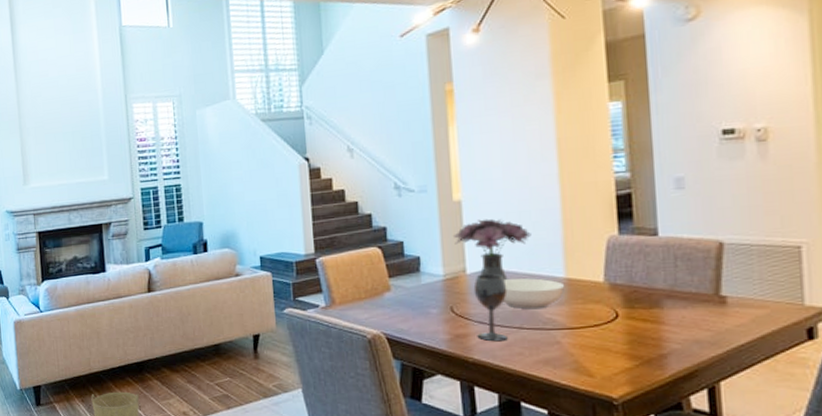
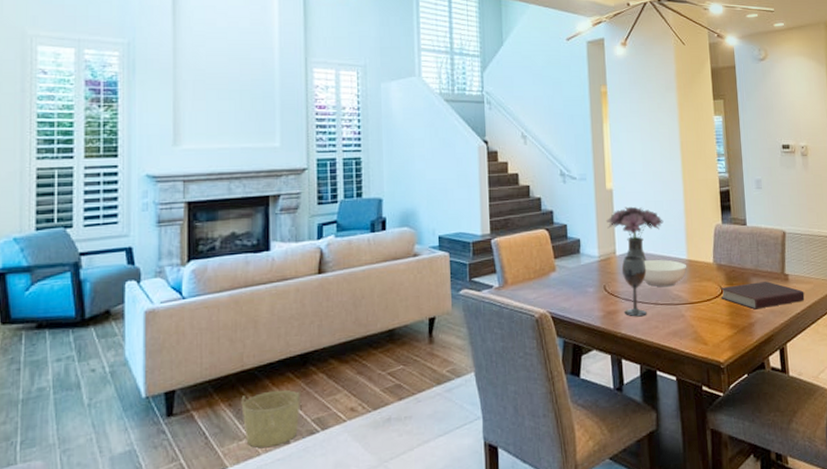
book: none [614,305,754,339] -> present [720,281,805,310]

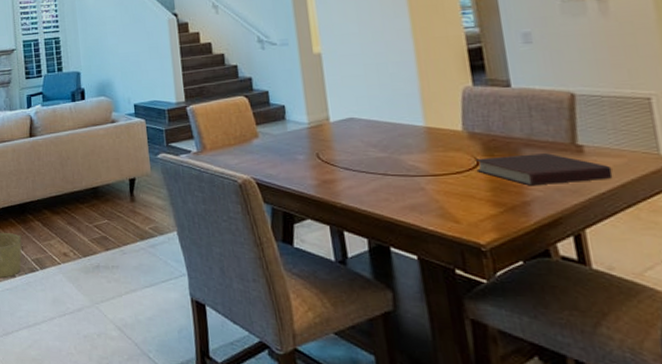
flower arrangement: present [605,206,664,261] -> none [314,70,390,128]
wine glass: present [621,255,647,317] -> none [337,122,373,188]
bowl: present [643,259,687,287] -> none [365,126,426,157]

